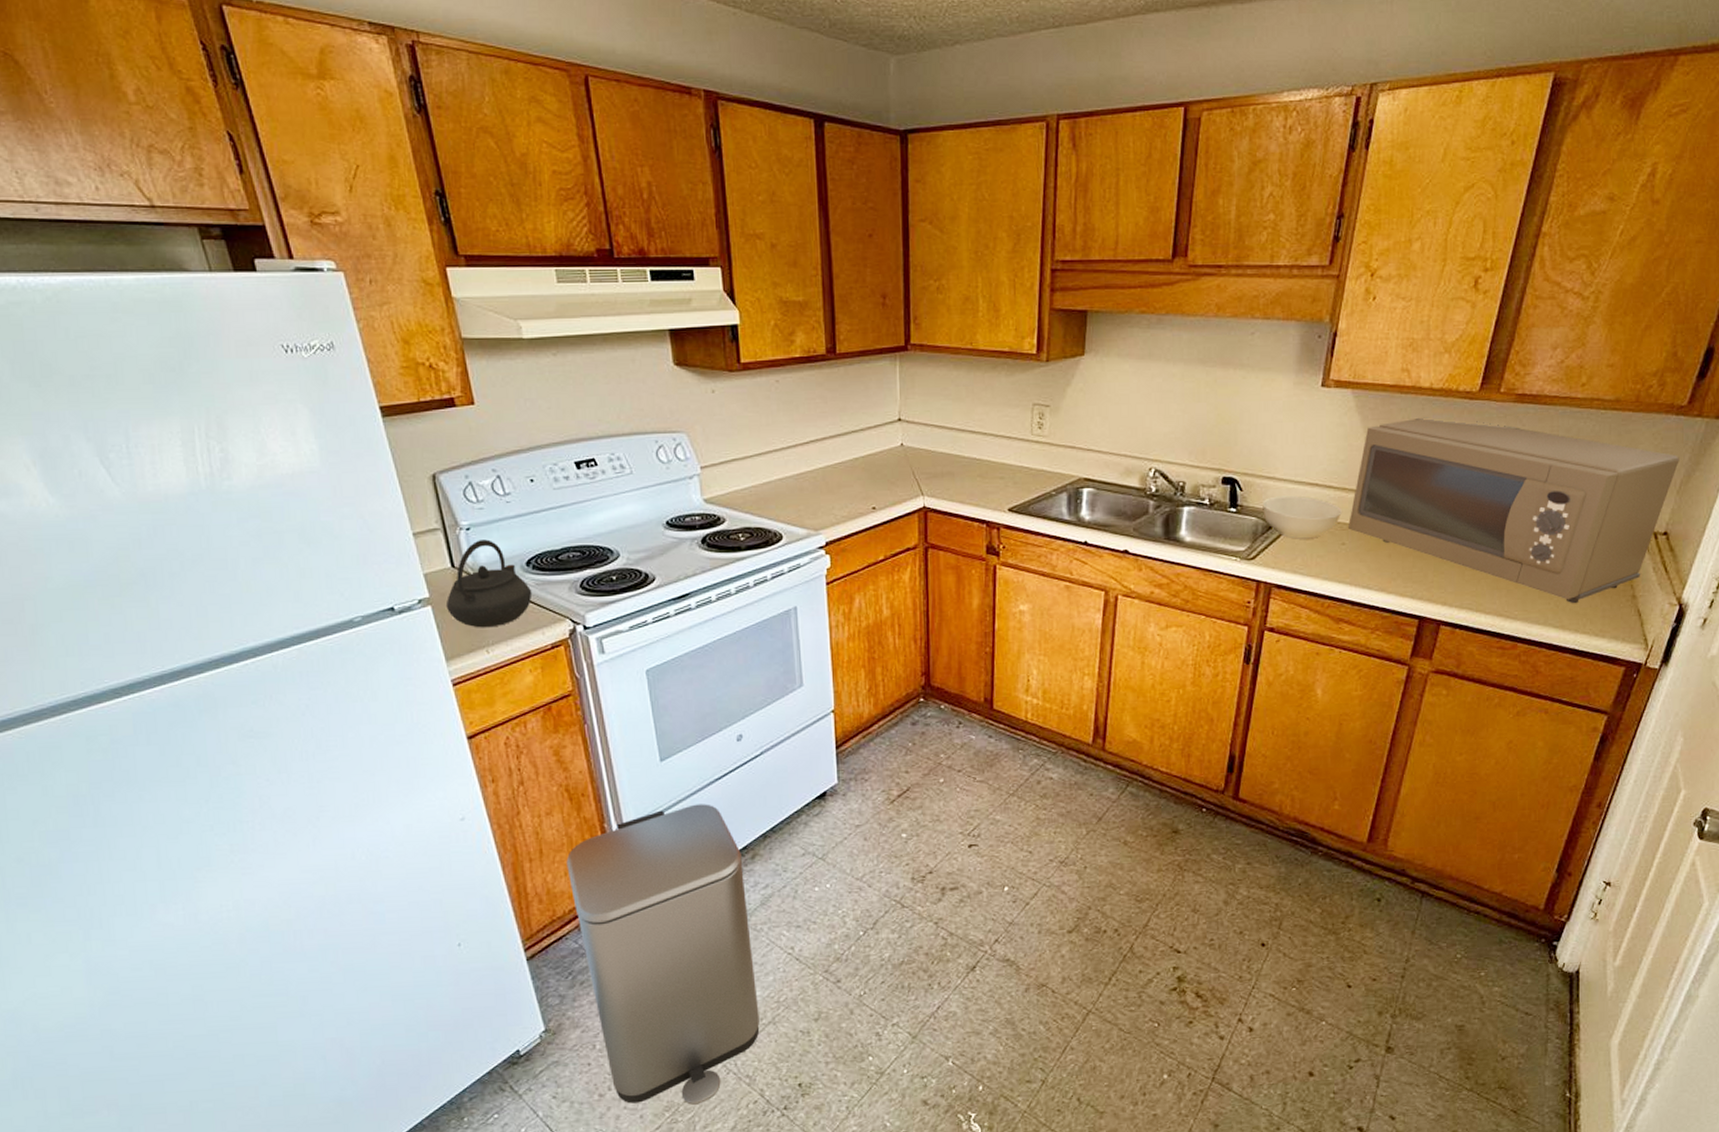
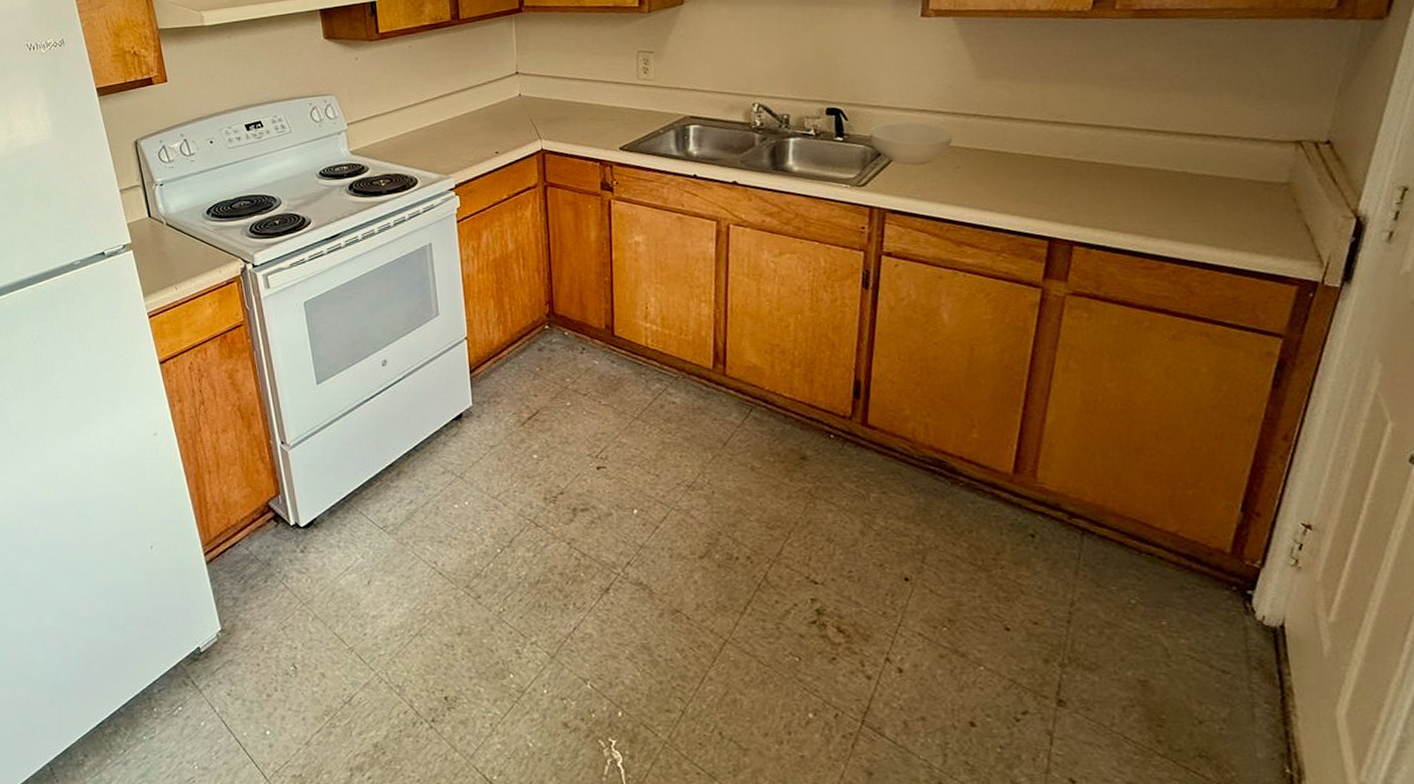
kettle: present [445,539,533,628] -> none [144,193,212,268]
pedal bin: present [566,804,760,1105] -> none [239,423,408,711]
microwave: present [1348,417,1679,604] -> none [962,38,1335,220]

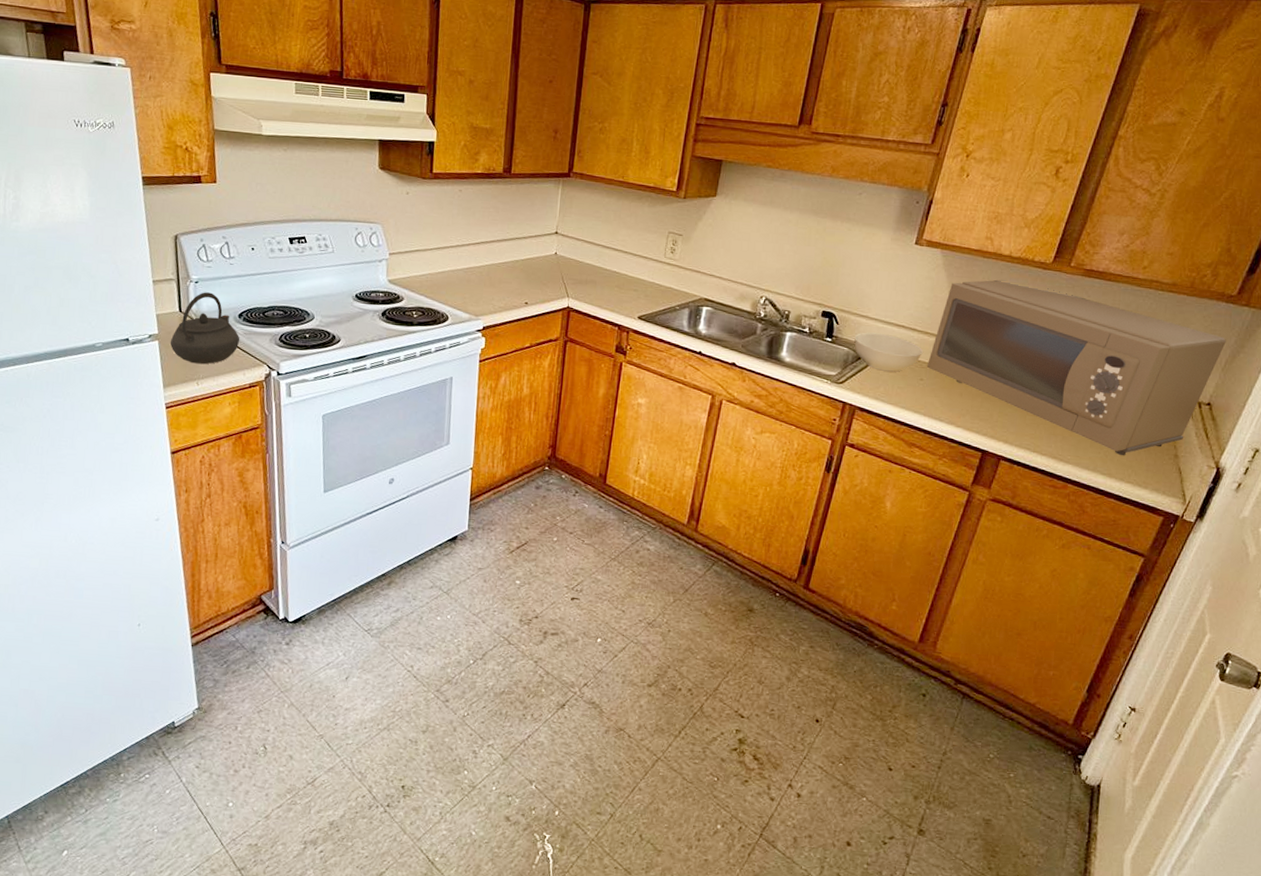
kettle: none [144,193,212,268] -> present [170,292,240,365]
microwave: none [962,38,1335,220] -> present [927,280,1226,456]

